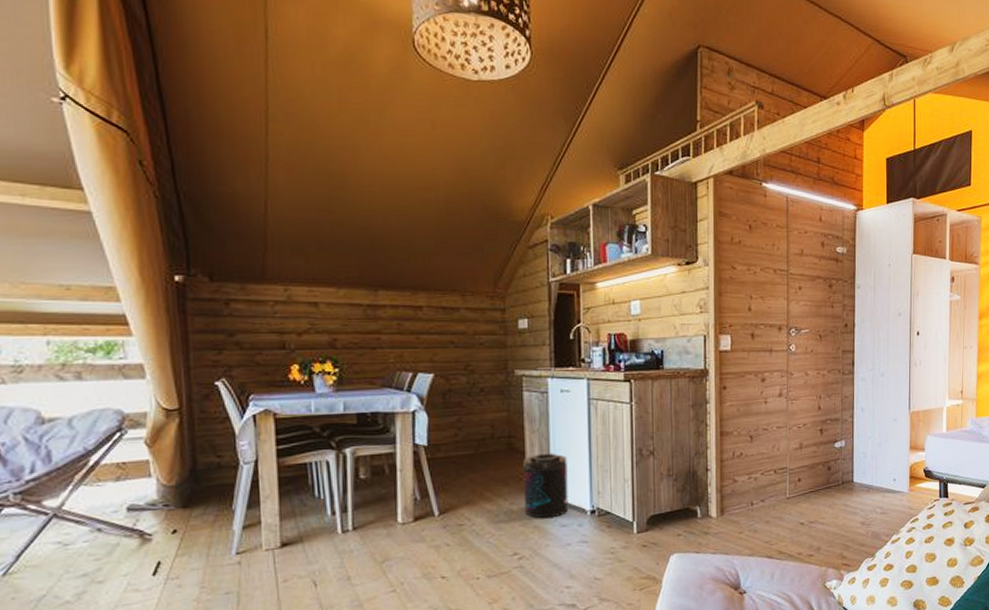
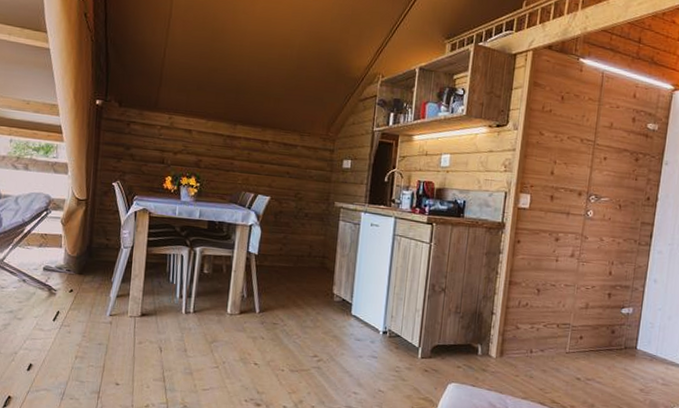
supplement container: present [523,453,569,519] -> none [327,275,369,332]

